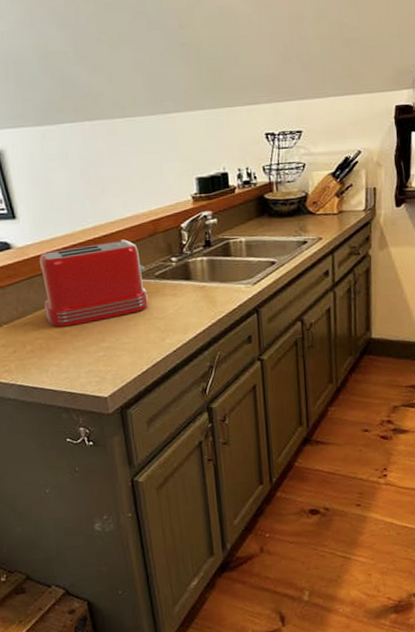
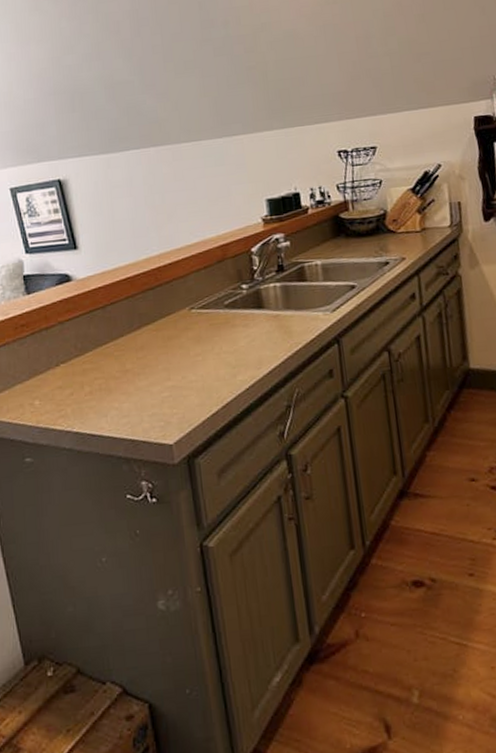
toaster: present [40,239,148,327] -> none [101,267,217,365]

